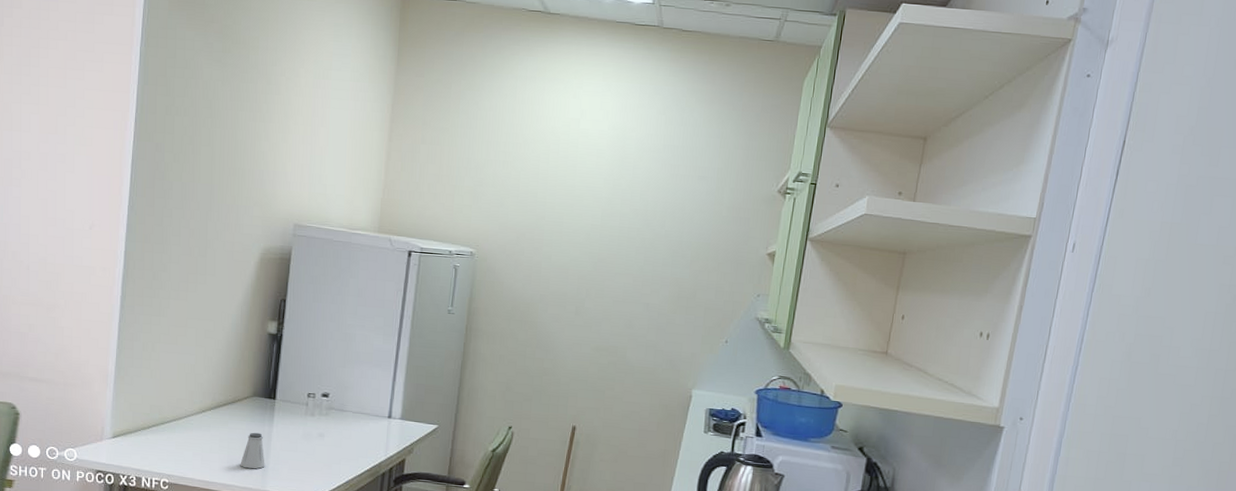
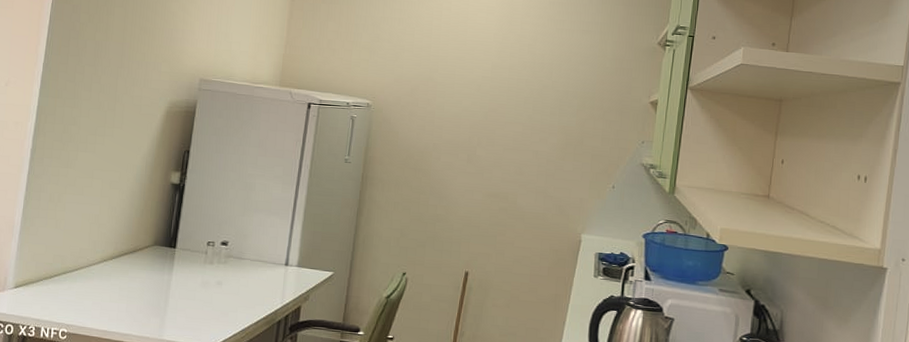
saltshaker: present [240,432,265,469] -> none [138,281,163,318]

